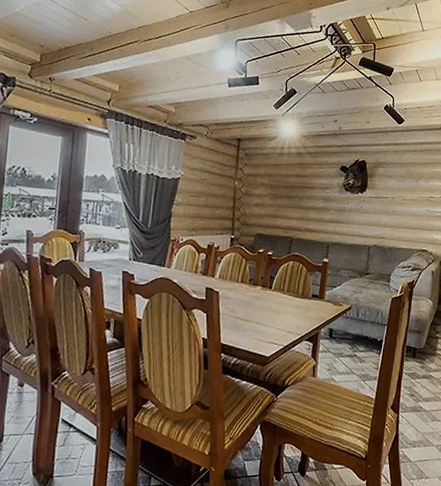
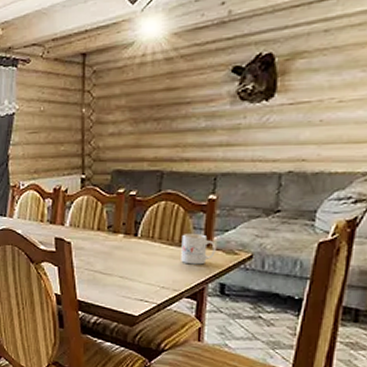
mug: none [303,288,327,313] -> present [181,234,216,265]

